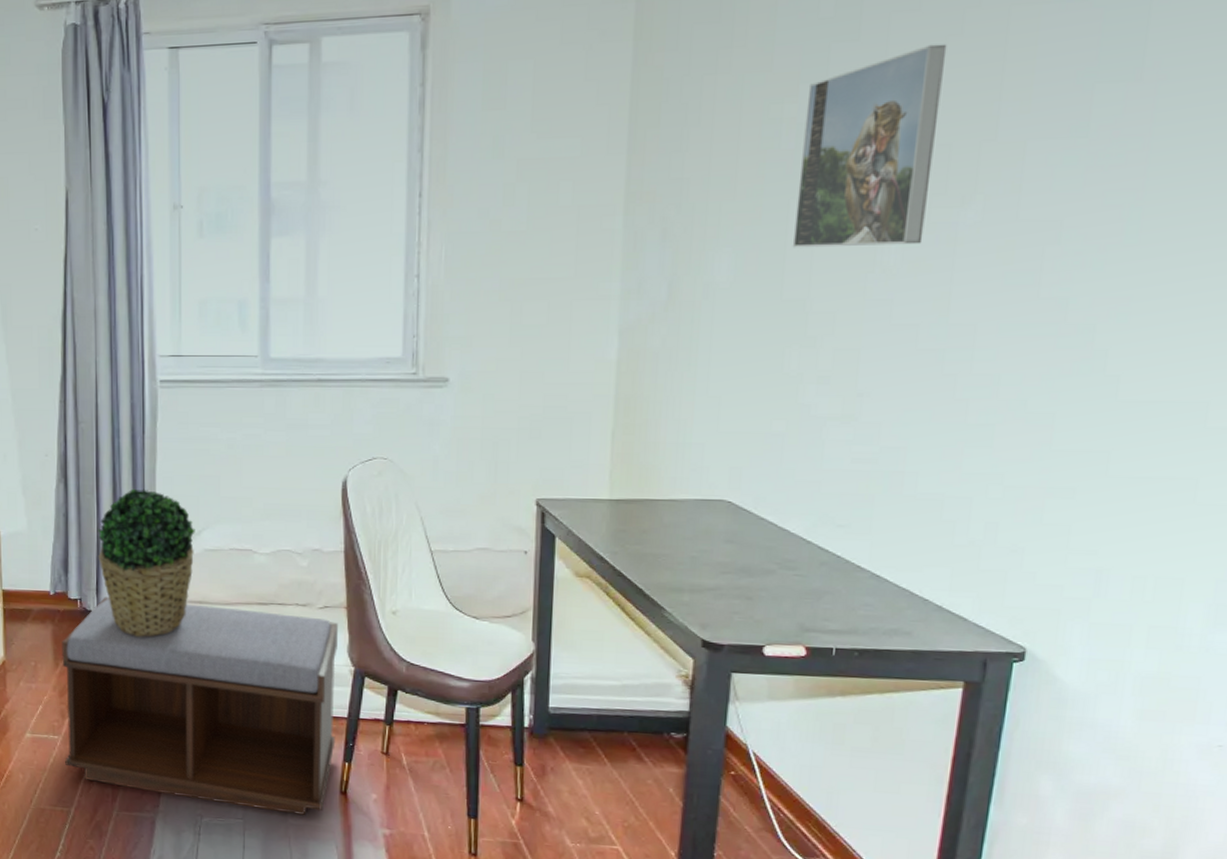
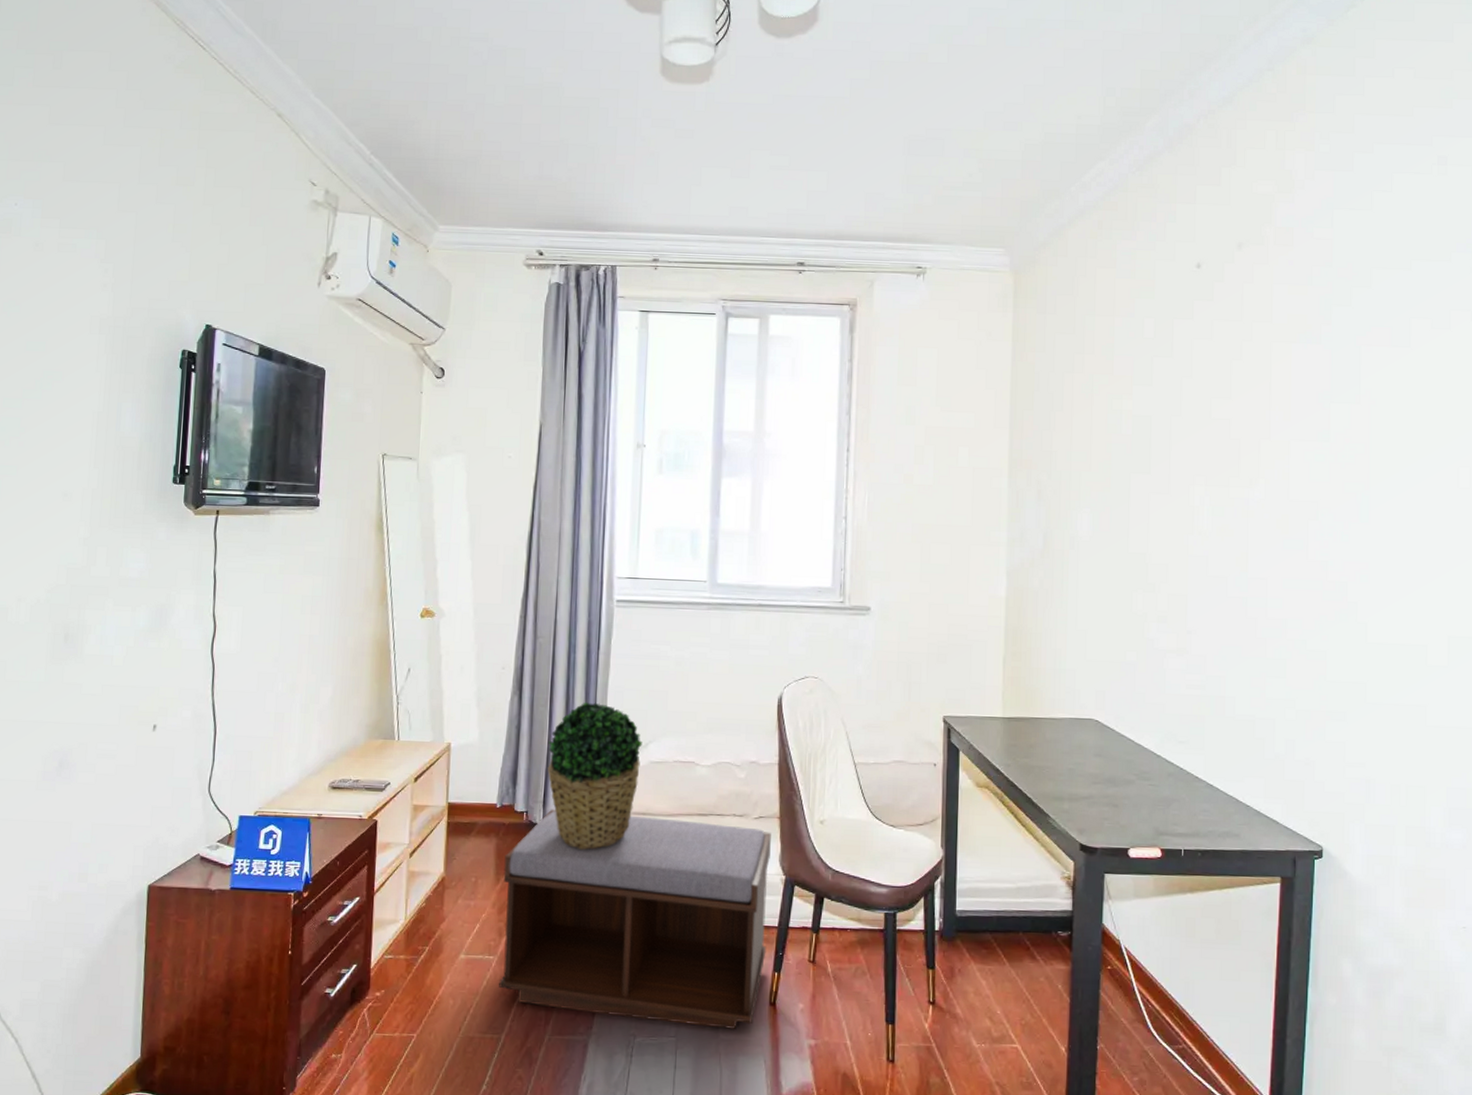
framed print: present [792,44,947,248] -> none [1134,365,1232,514]

